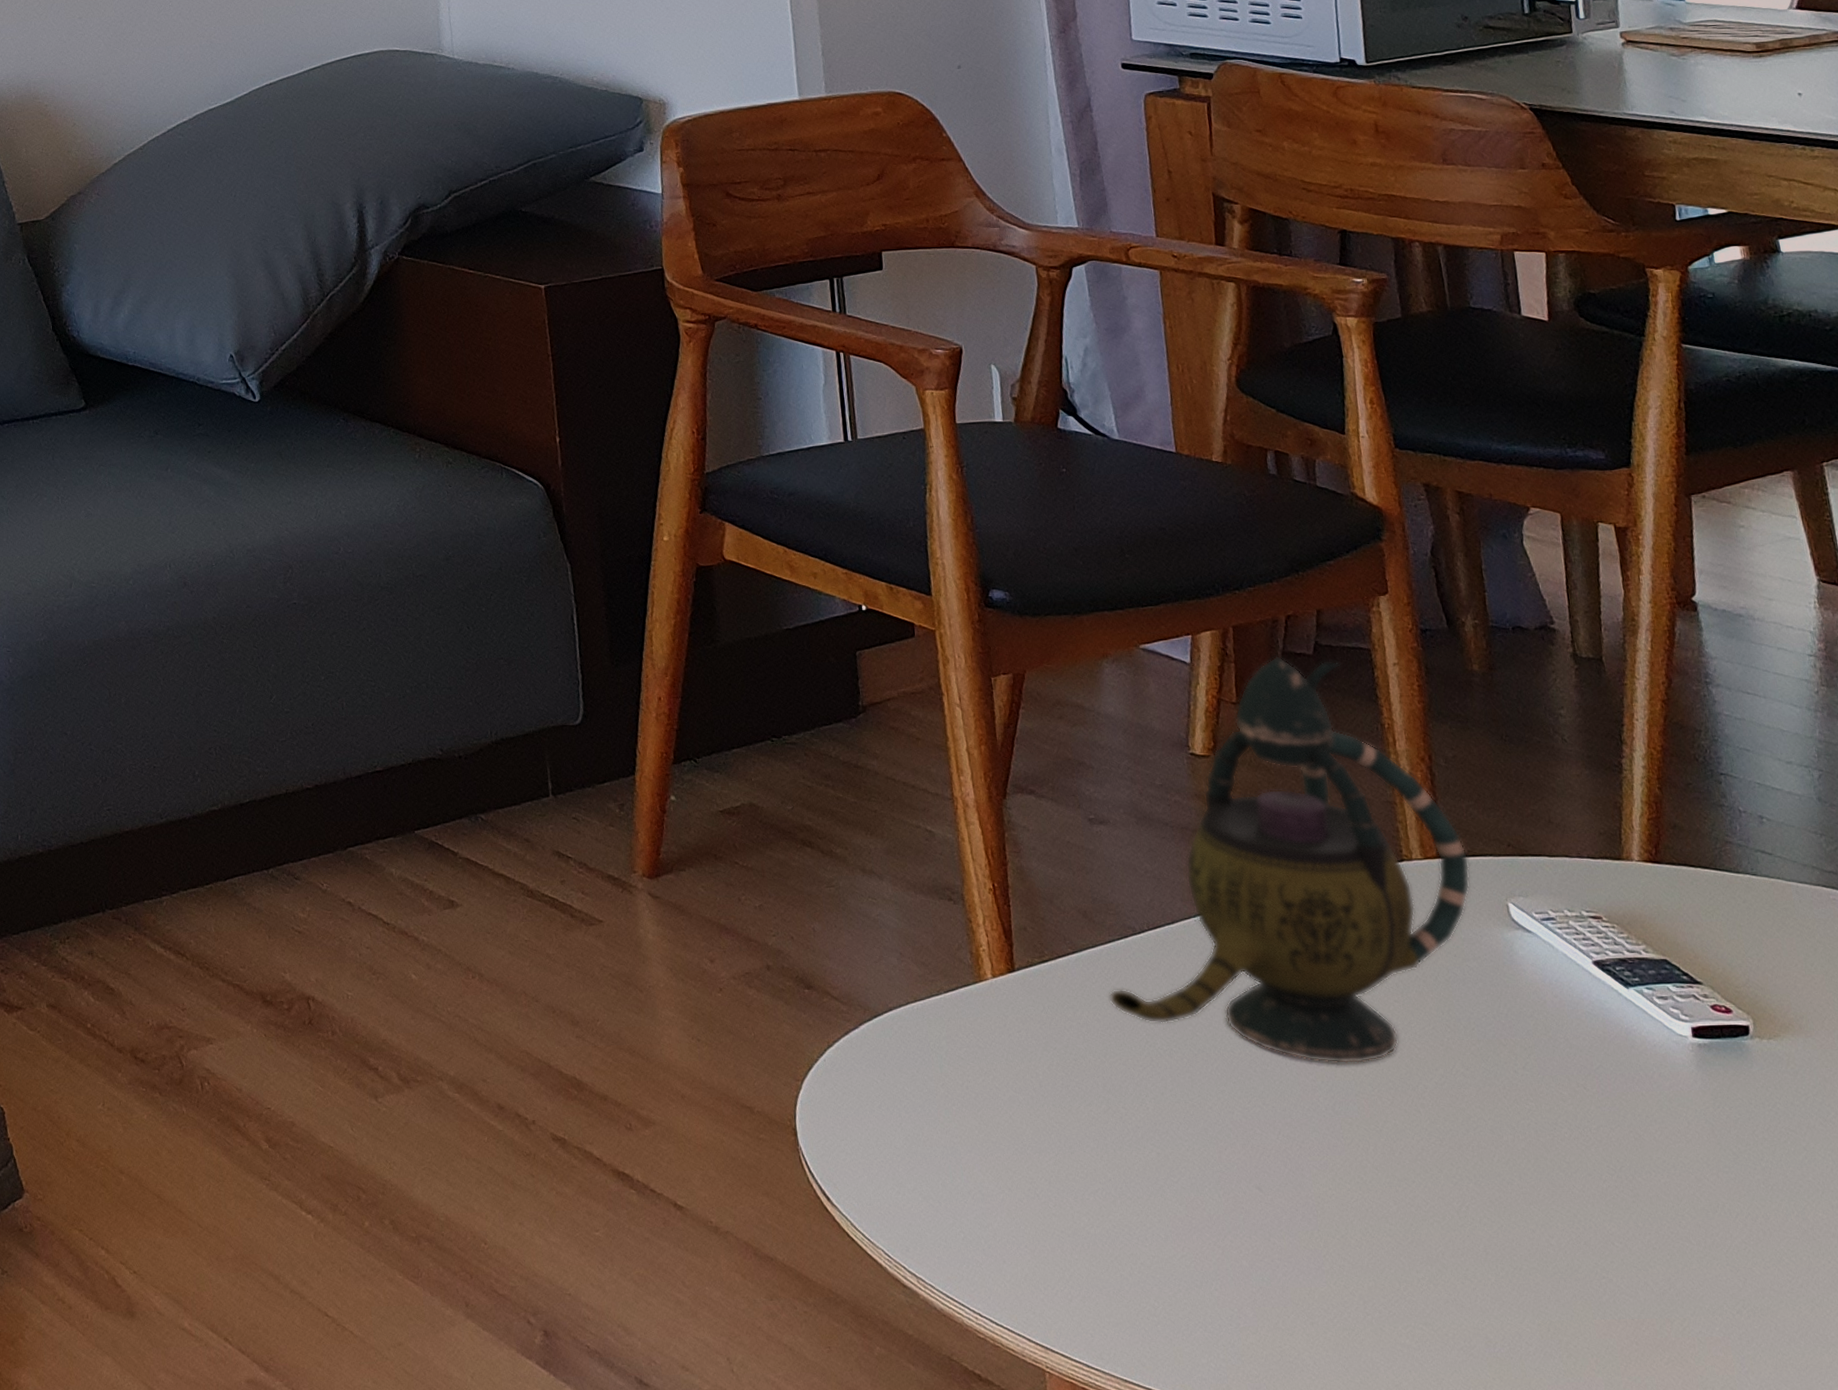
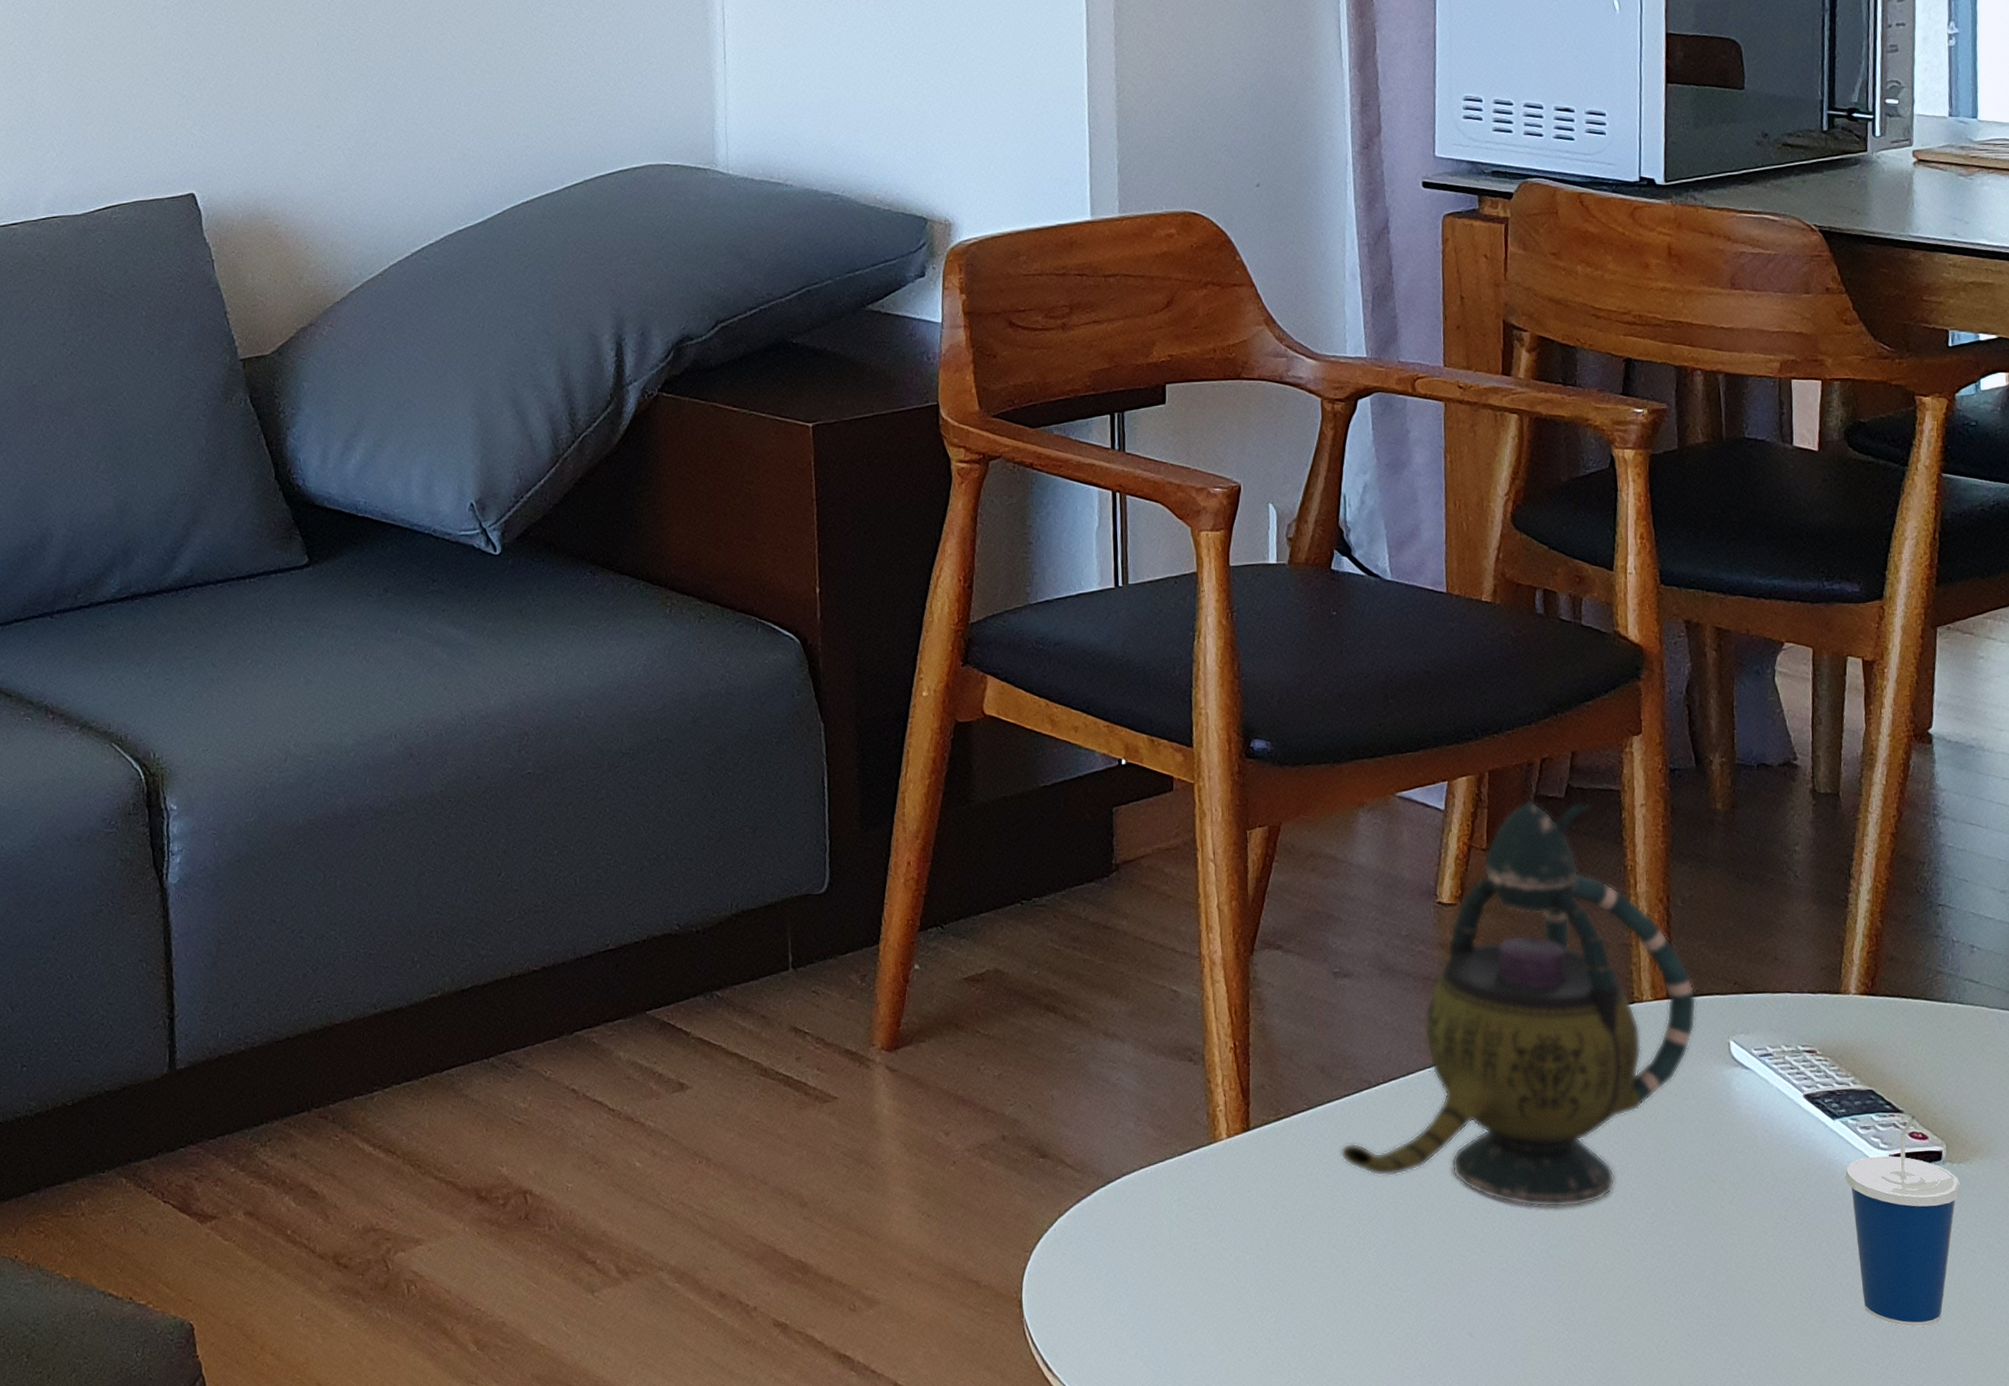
cup: none [1645,987,1775,1207] -> present [1844,1114,1961,1327]

